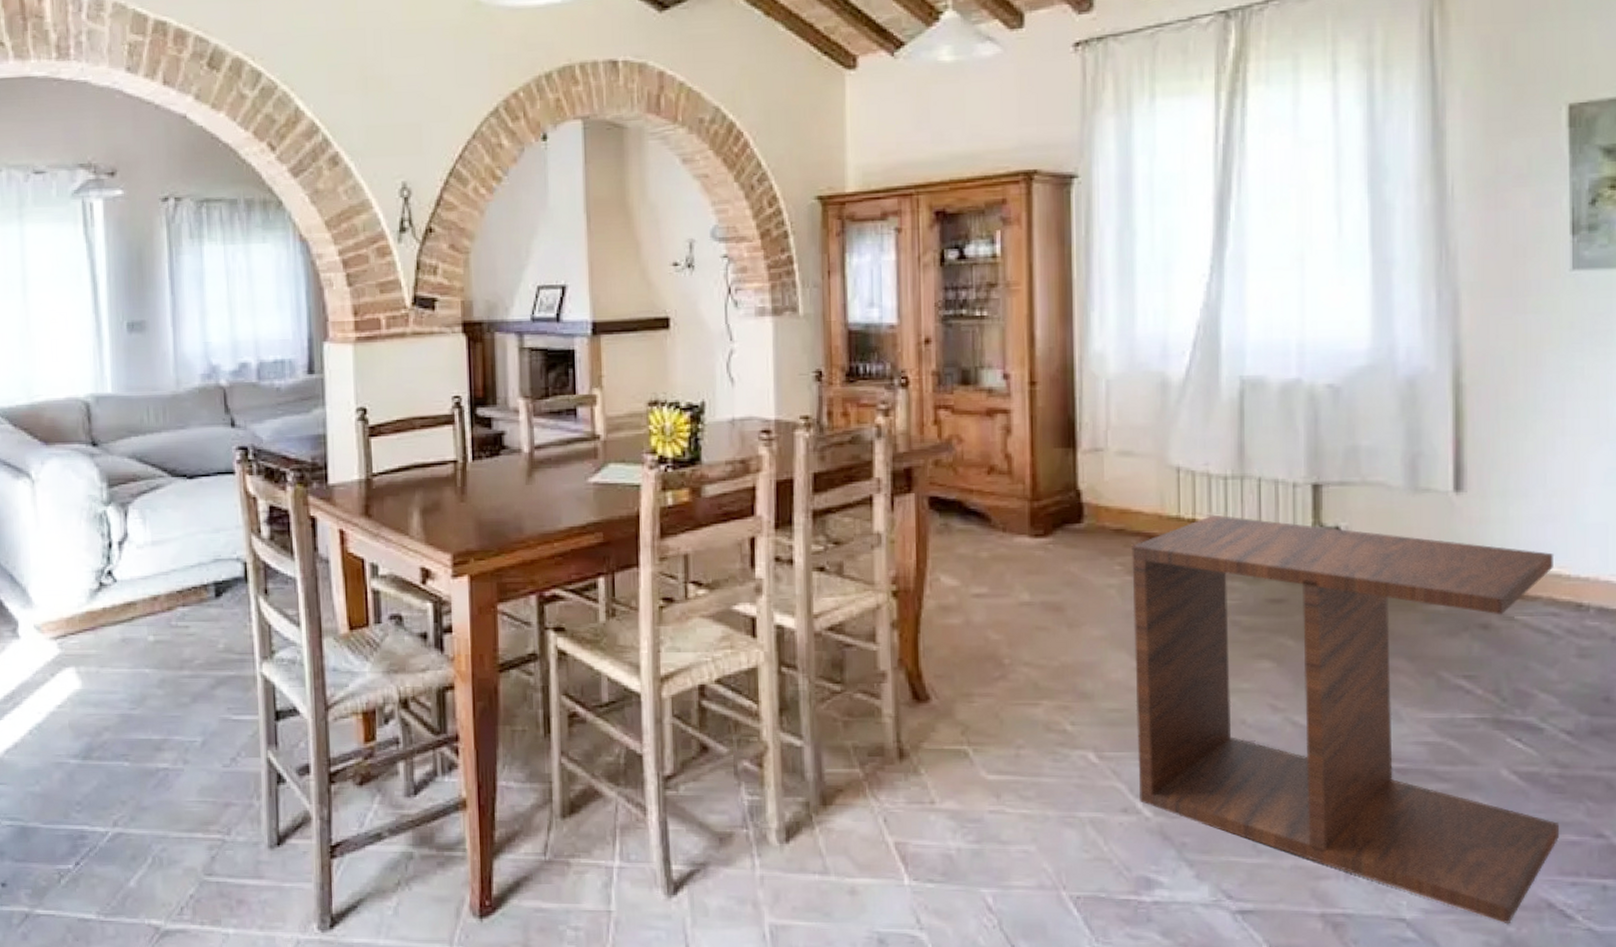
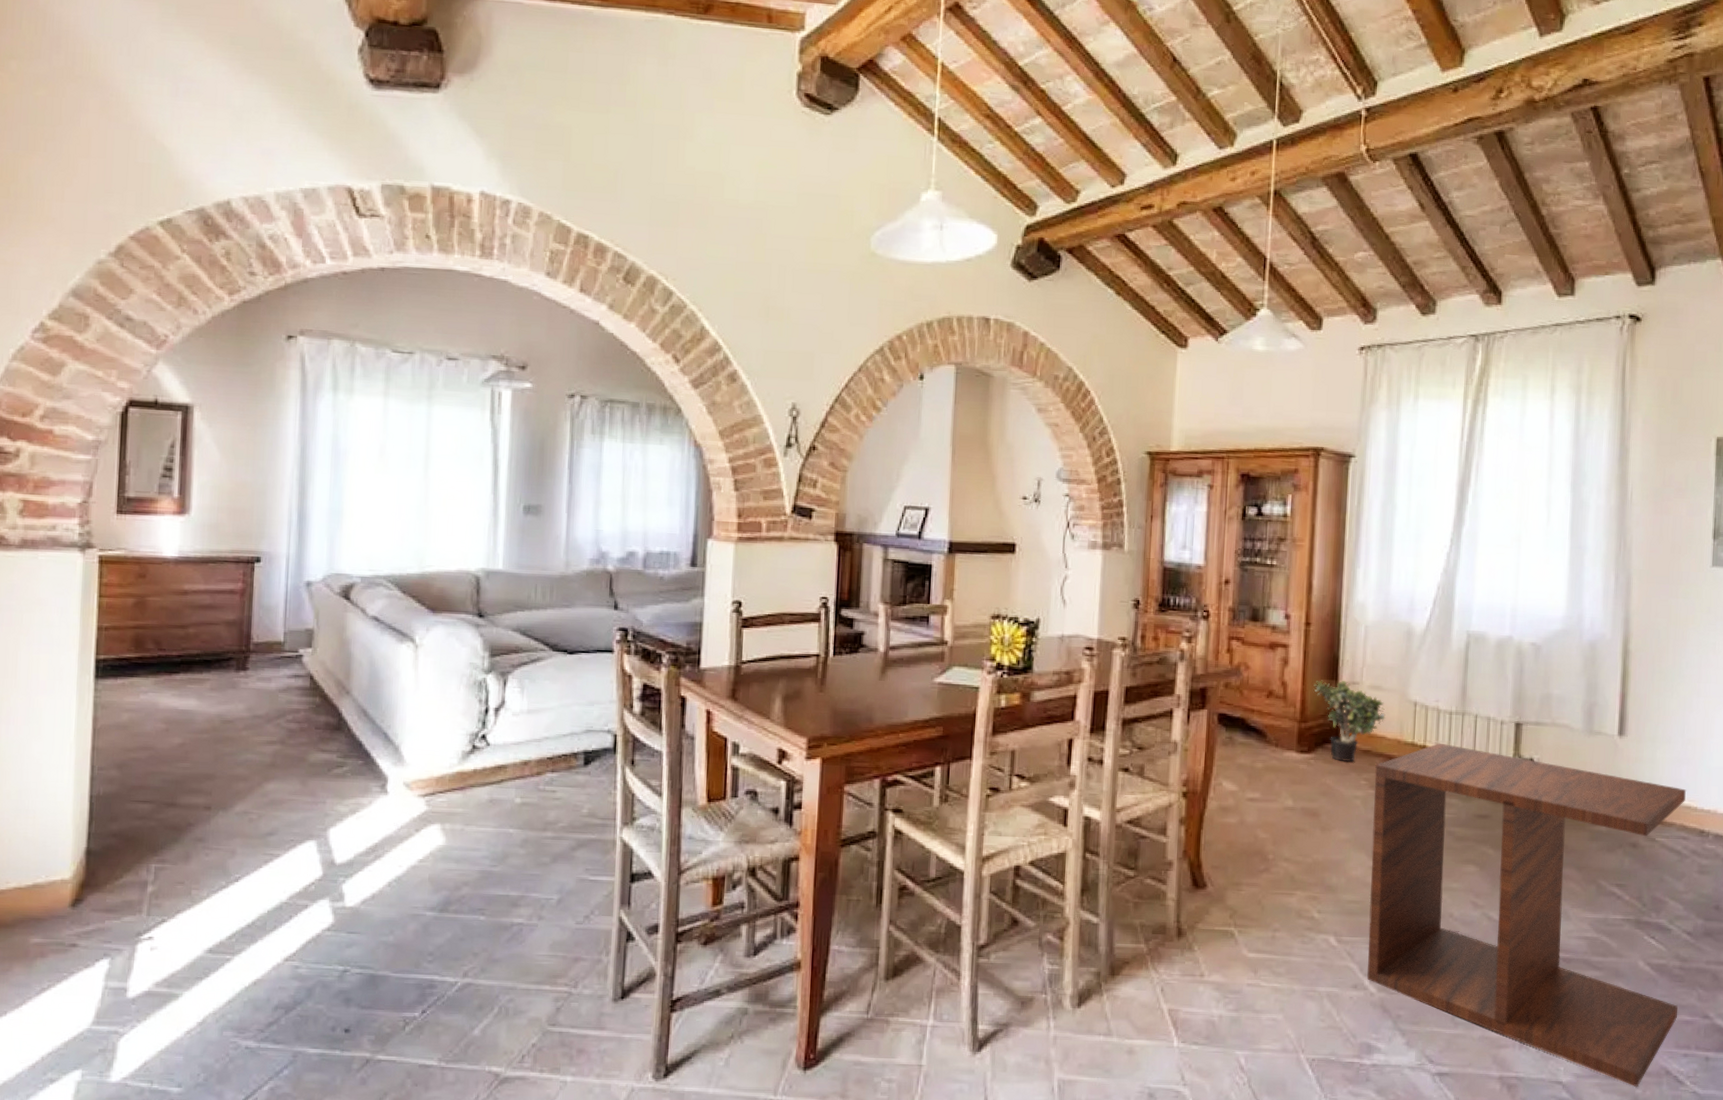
potted plant: none [1045,448,1140,545] -> present [1314,680,1385,762]

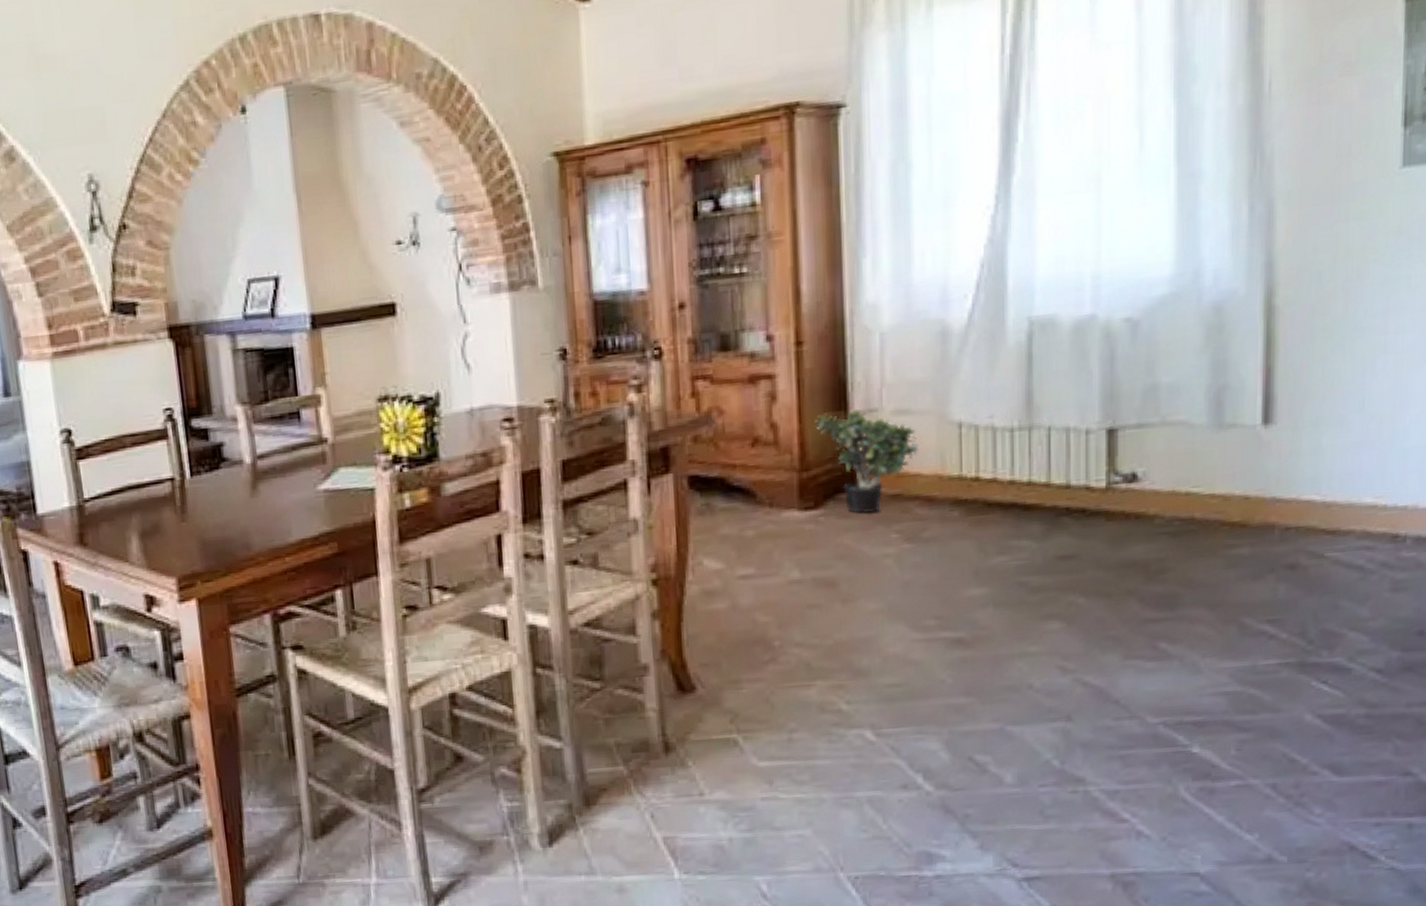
side table: present [1367,742,1687,1088] -> none [909,470,1371,870]

